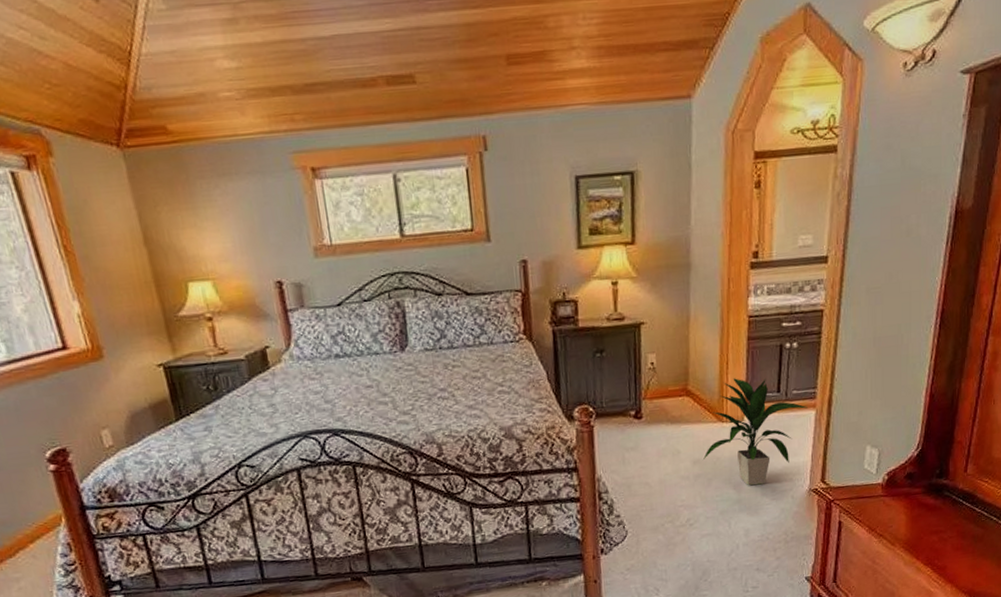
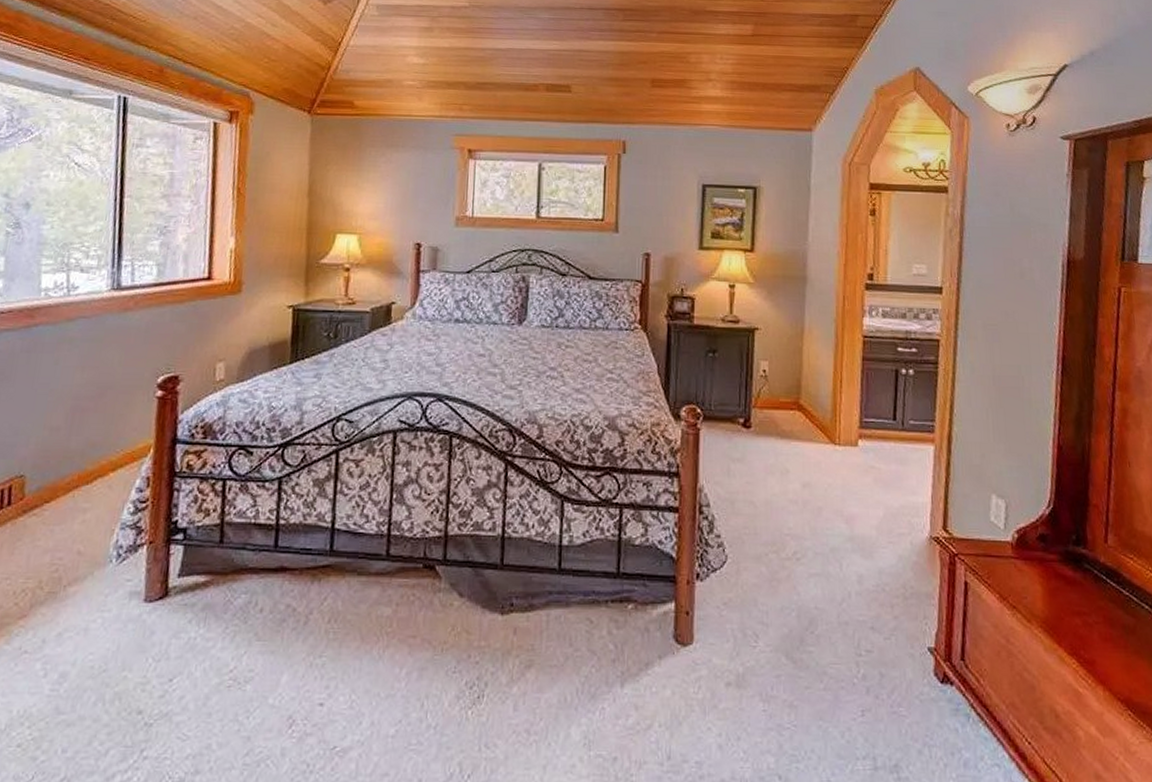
indoor plant: present [703,378,808,486] -> none [814,398,926,523]

